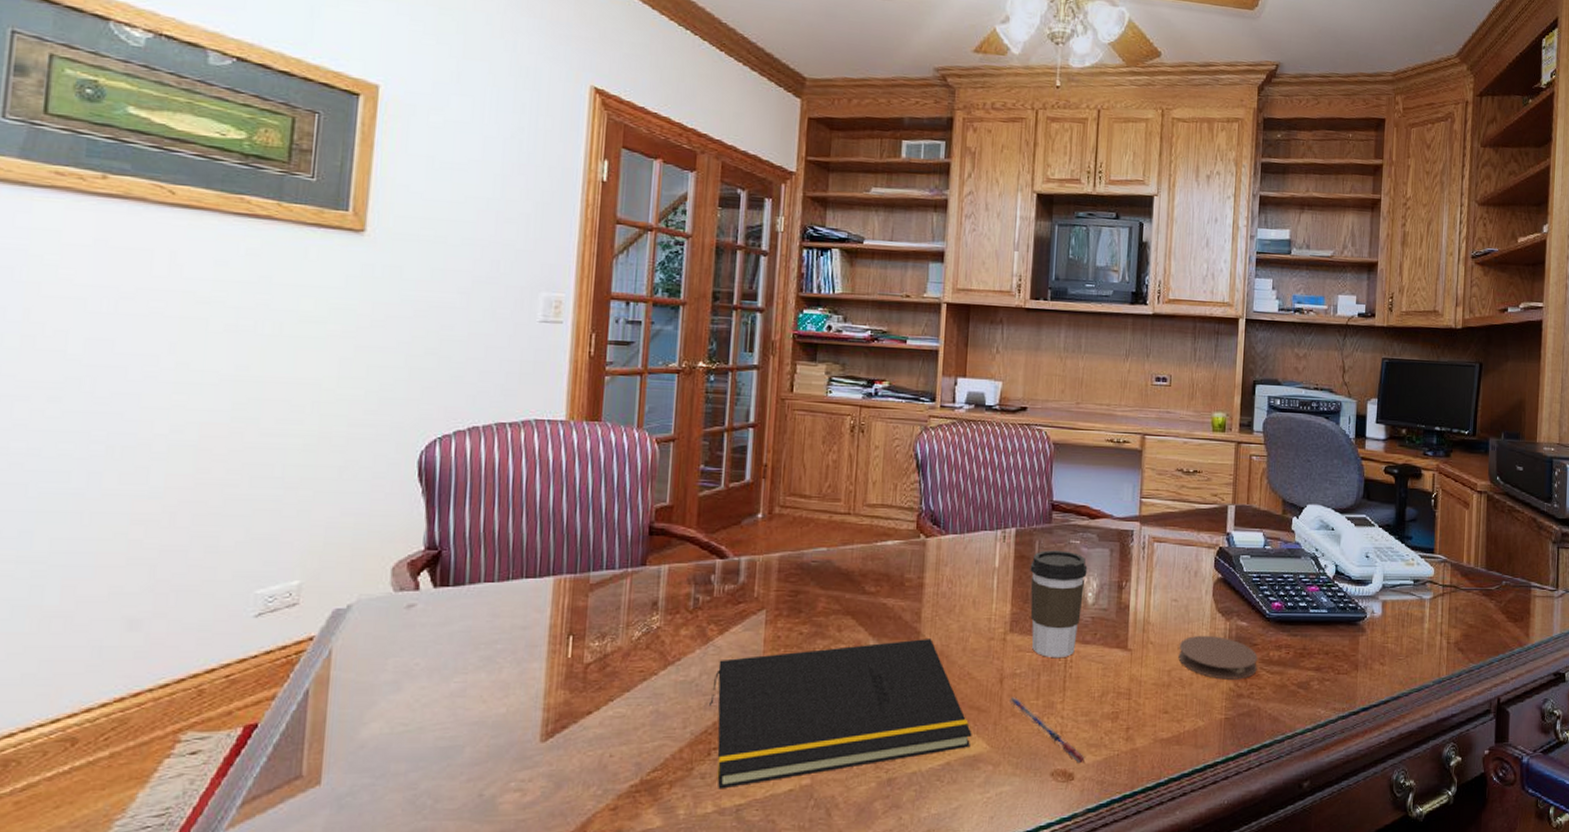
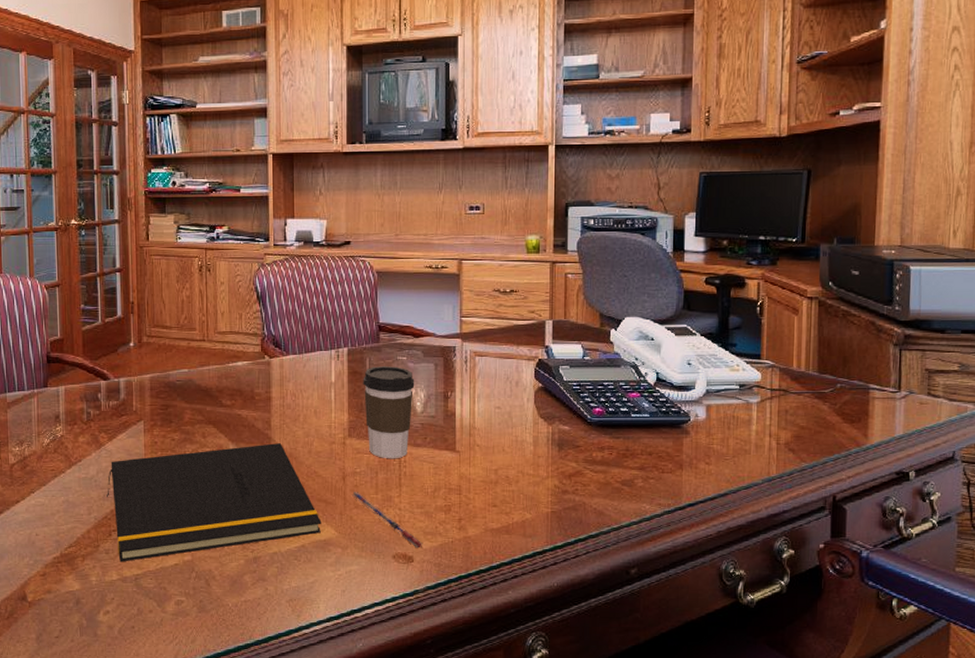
coaster: present [1178,635,1258,680] -> none [504,438,581,478]

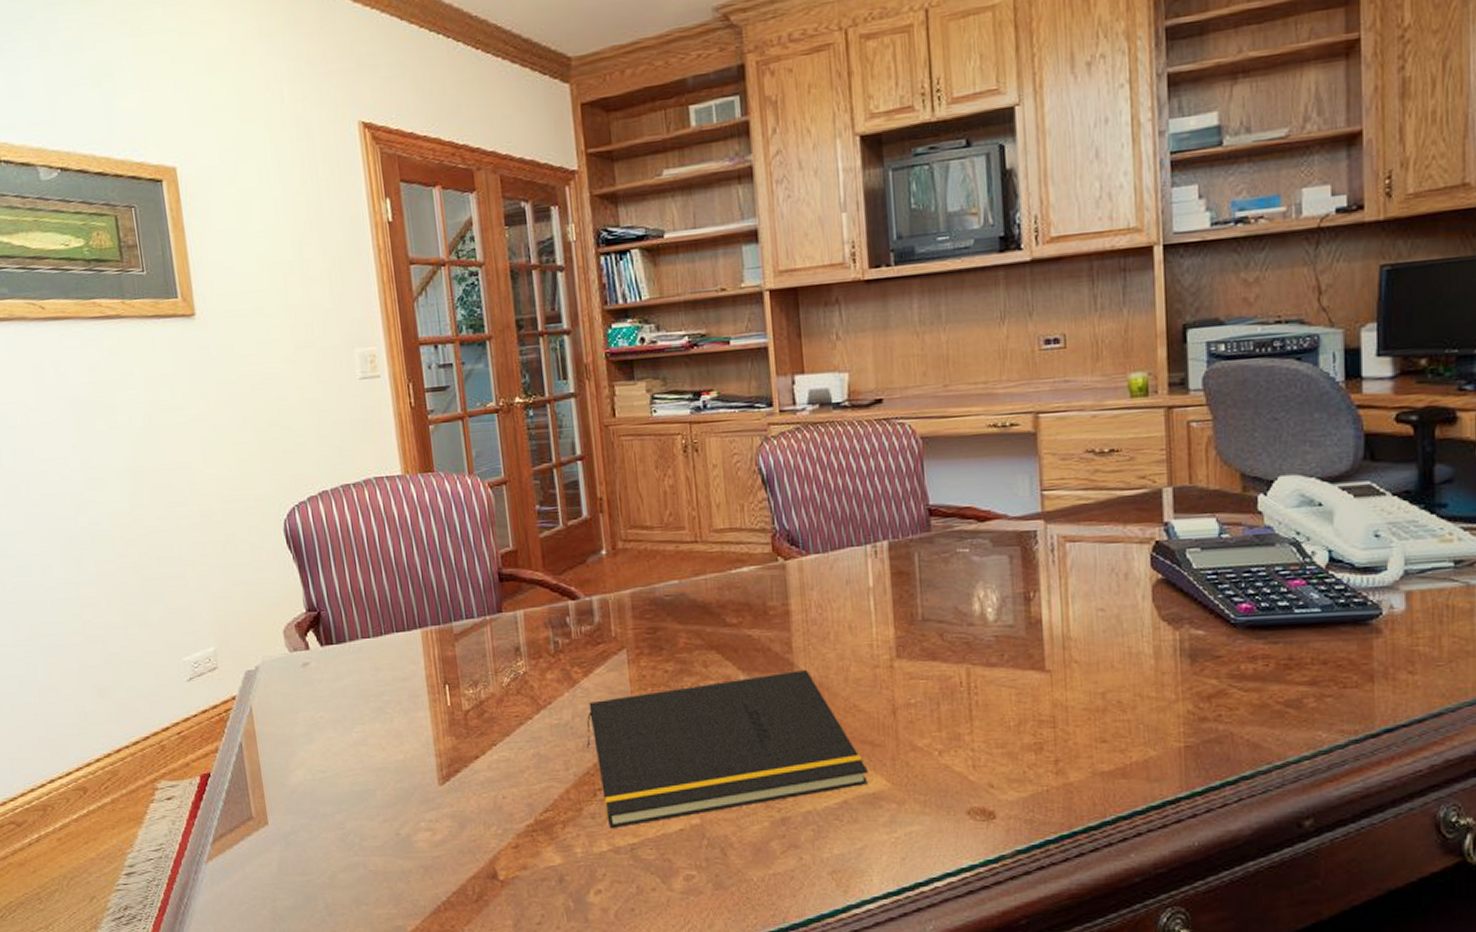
pen: present [352,492,423,548] -> none [907,729,1008,801]
coffee cup: present [363,366,415,459] -> none [911,561,983,685]

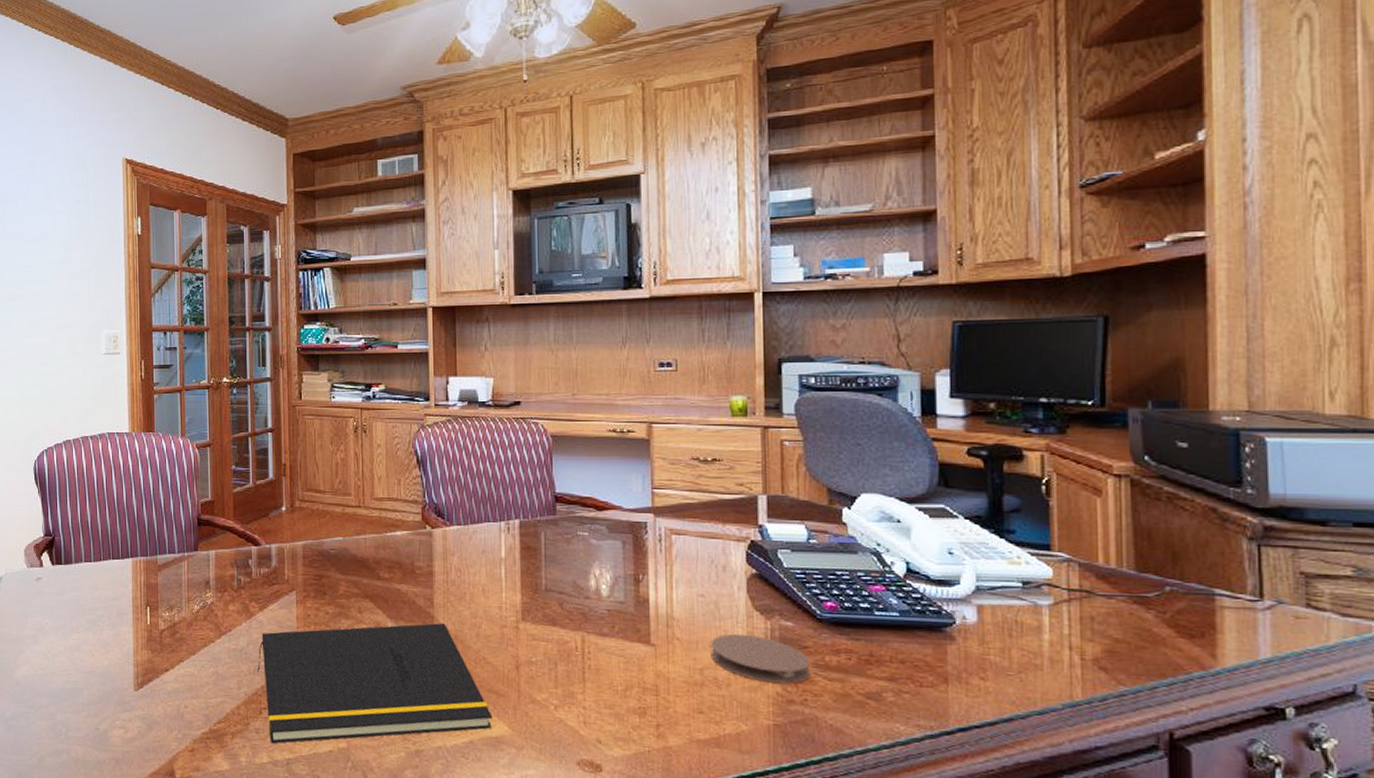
coaster: none [1112,648,1224,701] -> present [710,633,810,684]

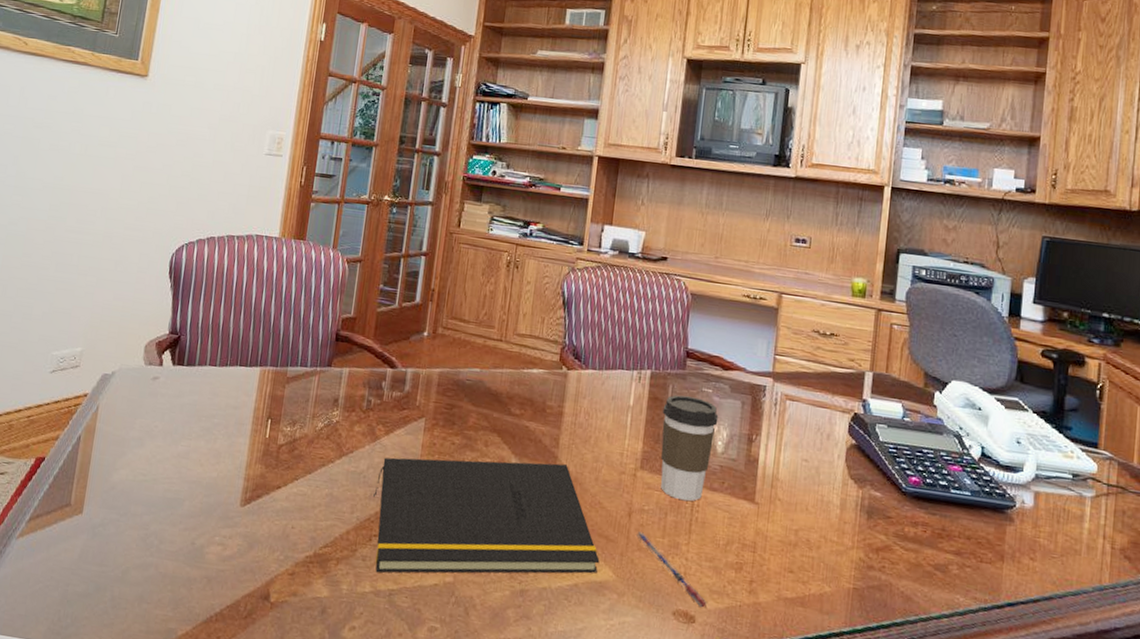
pen: none [527,684,614,756] -> present [636,532,708,608]
coffee cup: none [537,542,599,649] -> present [660,395,719,501]
coaster: present [710,633,810,684] -> none [806,499,891,551]

